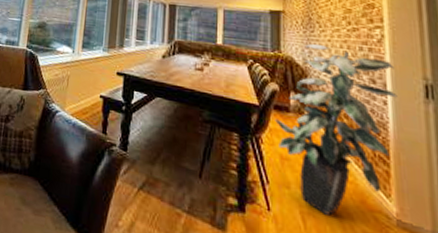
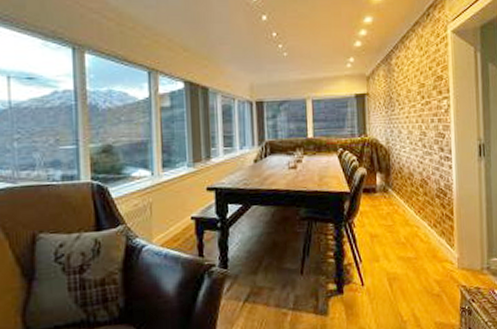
indoor plant: present [275,43,398,216] -> none [364,122,459,275]

